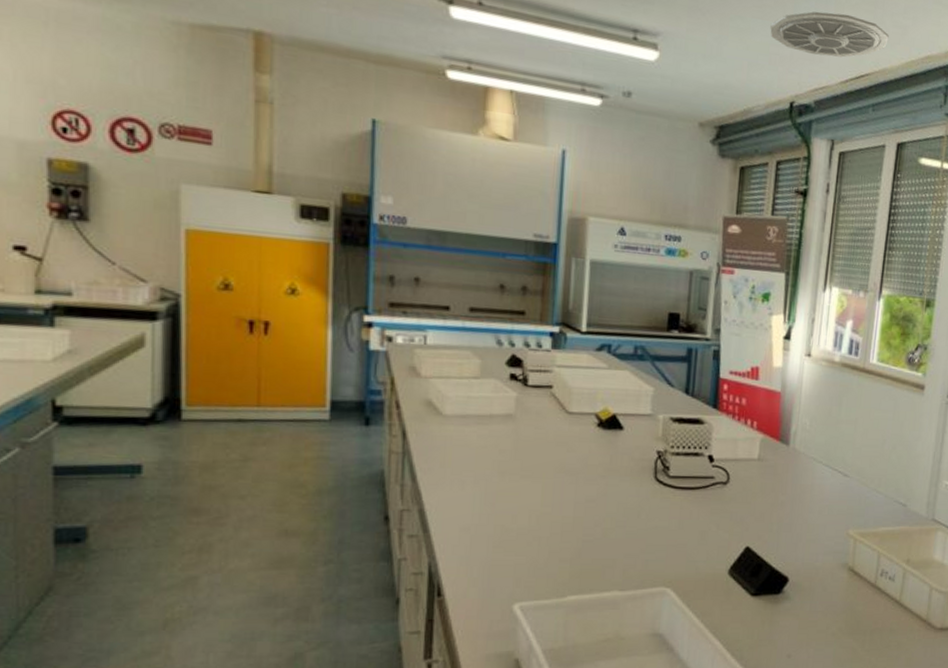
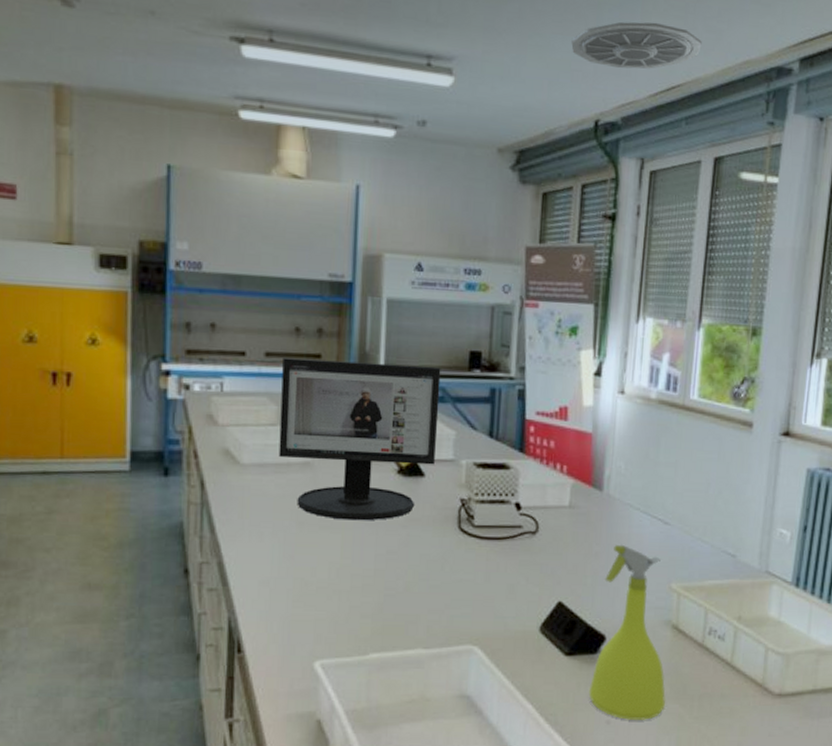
computer monitor: none [481,313,641,471] -> present [278,358,441,521]
spray bottle: none [771,494,841,654] -> present [588,544,665,720]

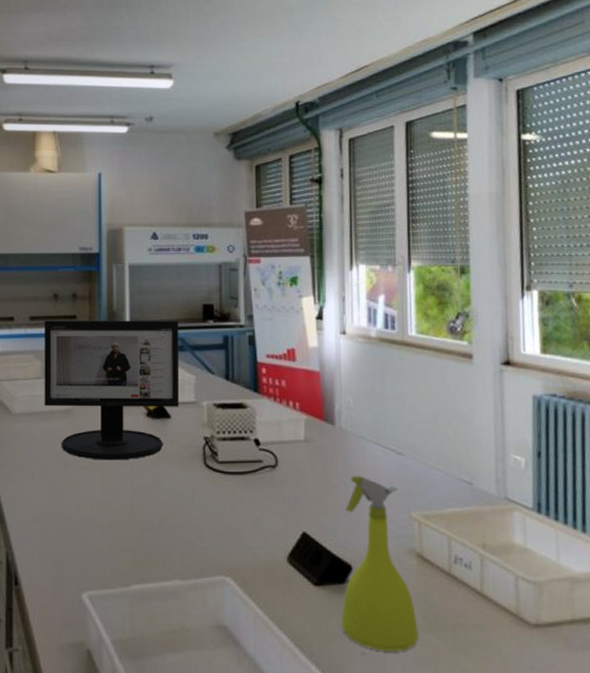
ceiling vent: present [571,21,702,69] -> none [269,18,383,58]

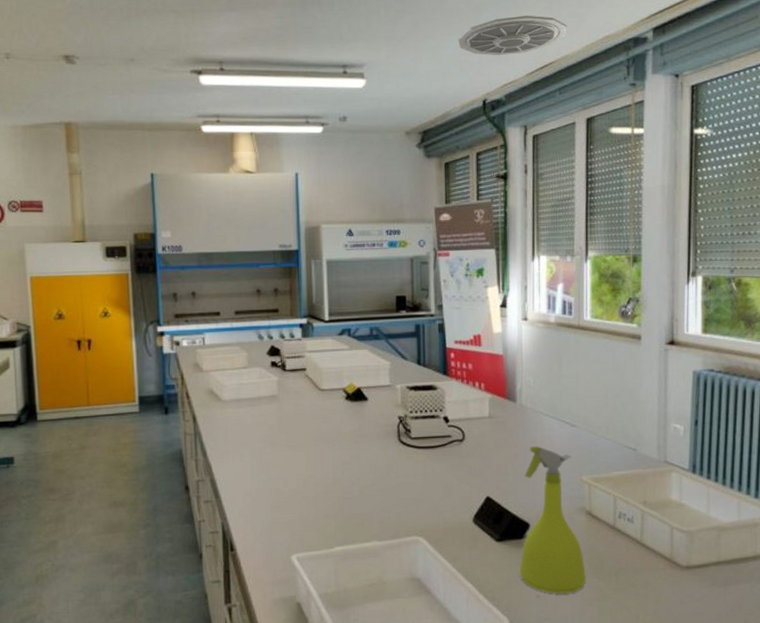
computer monitor: present [44,320,180,460] -> none [249,311,376,440]
ceiling vent: none [269,18,383,58] -> present [458,15,567,56]

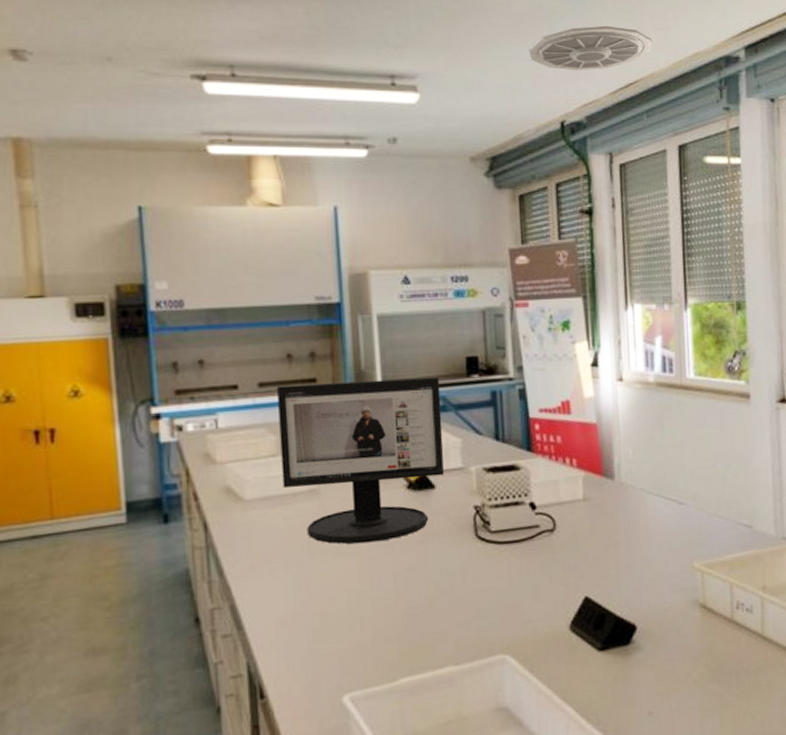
computer monitor: none [249,311,376,440] -> present [277,376,444,544]
spray bottle: present [519,445,586,594] -> none [626,530,704,708]

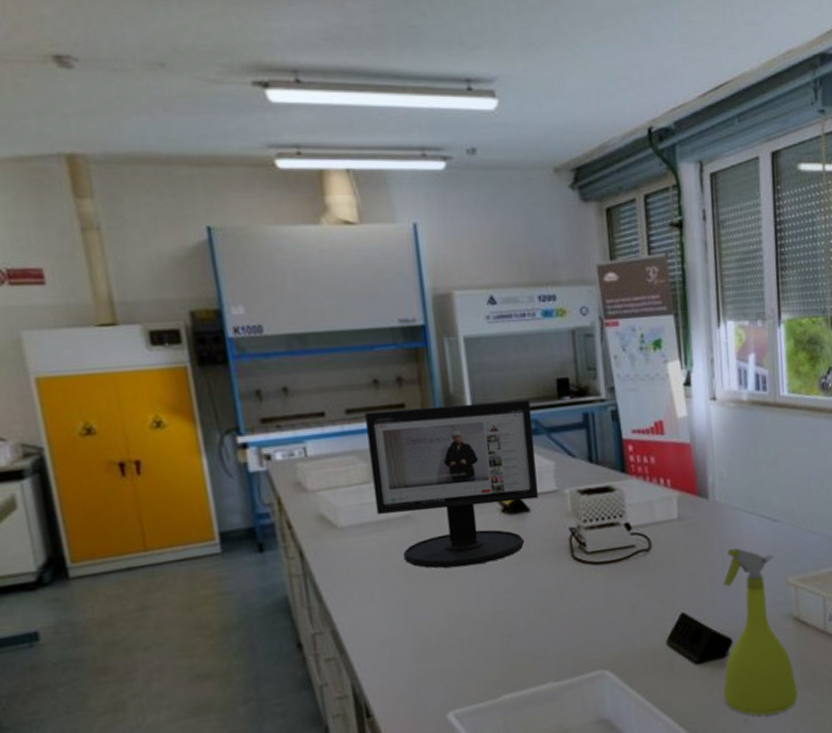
ceiling vent: present [528,25,652,71] -> none [612,20,743,72]
spray bottle: none [626,530,704,708] -> present [723,547,797,716]

